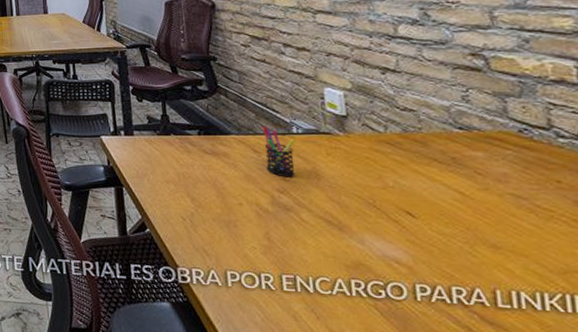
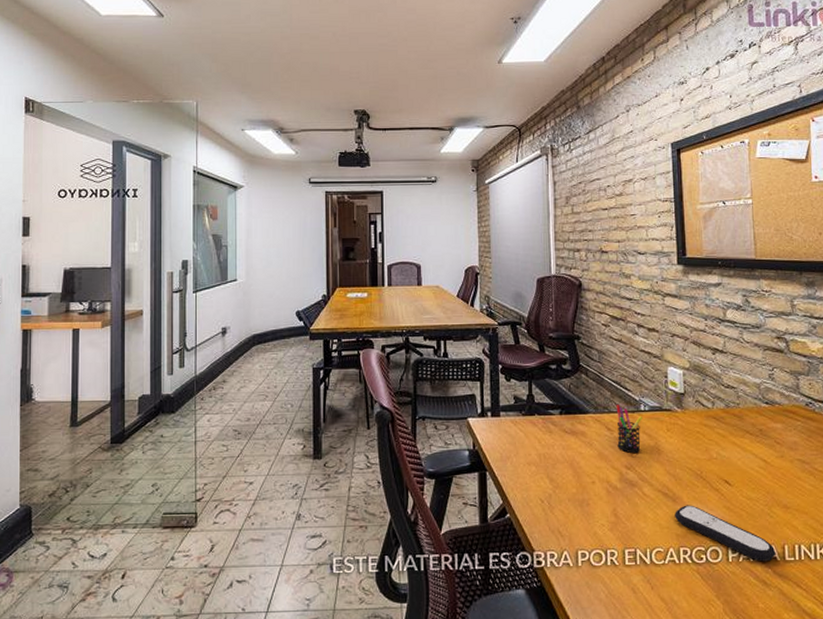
remote control: none [342,235,484,306] -> present [675,505,776,562]

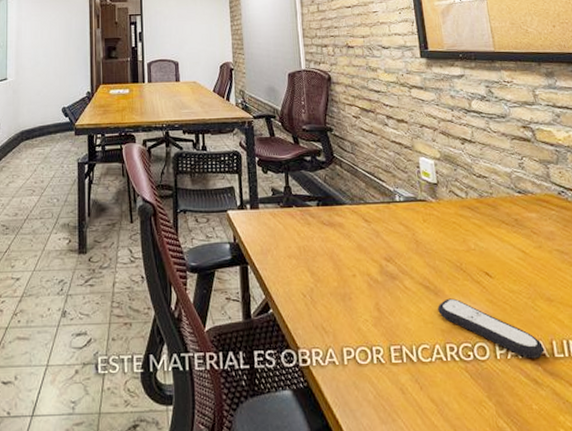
pen holder: present [616,405,642,454] -> none [371,196,399,246]

